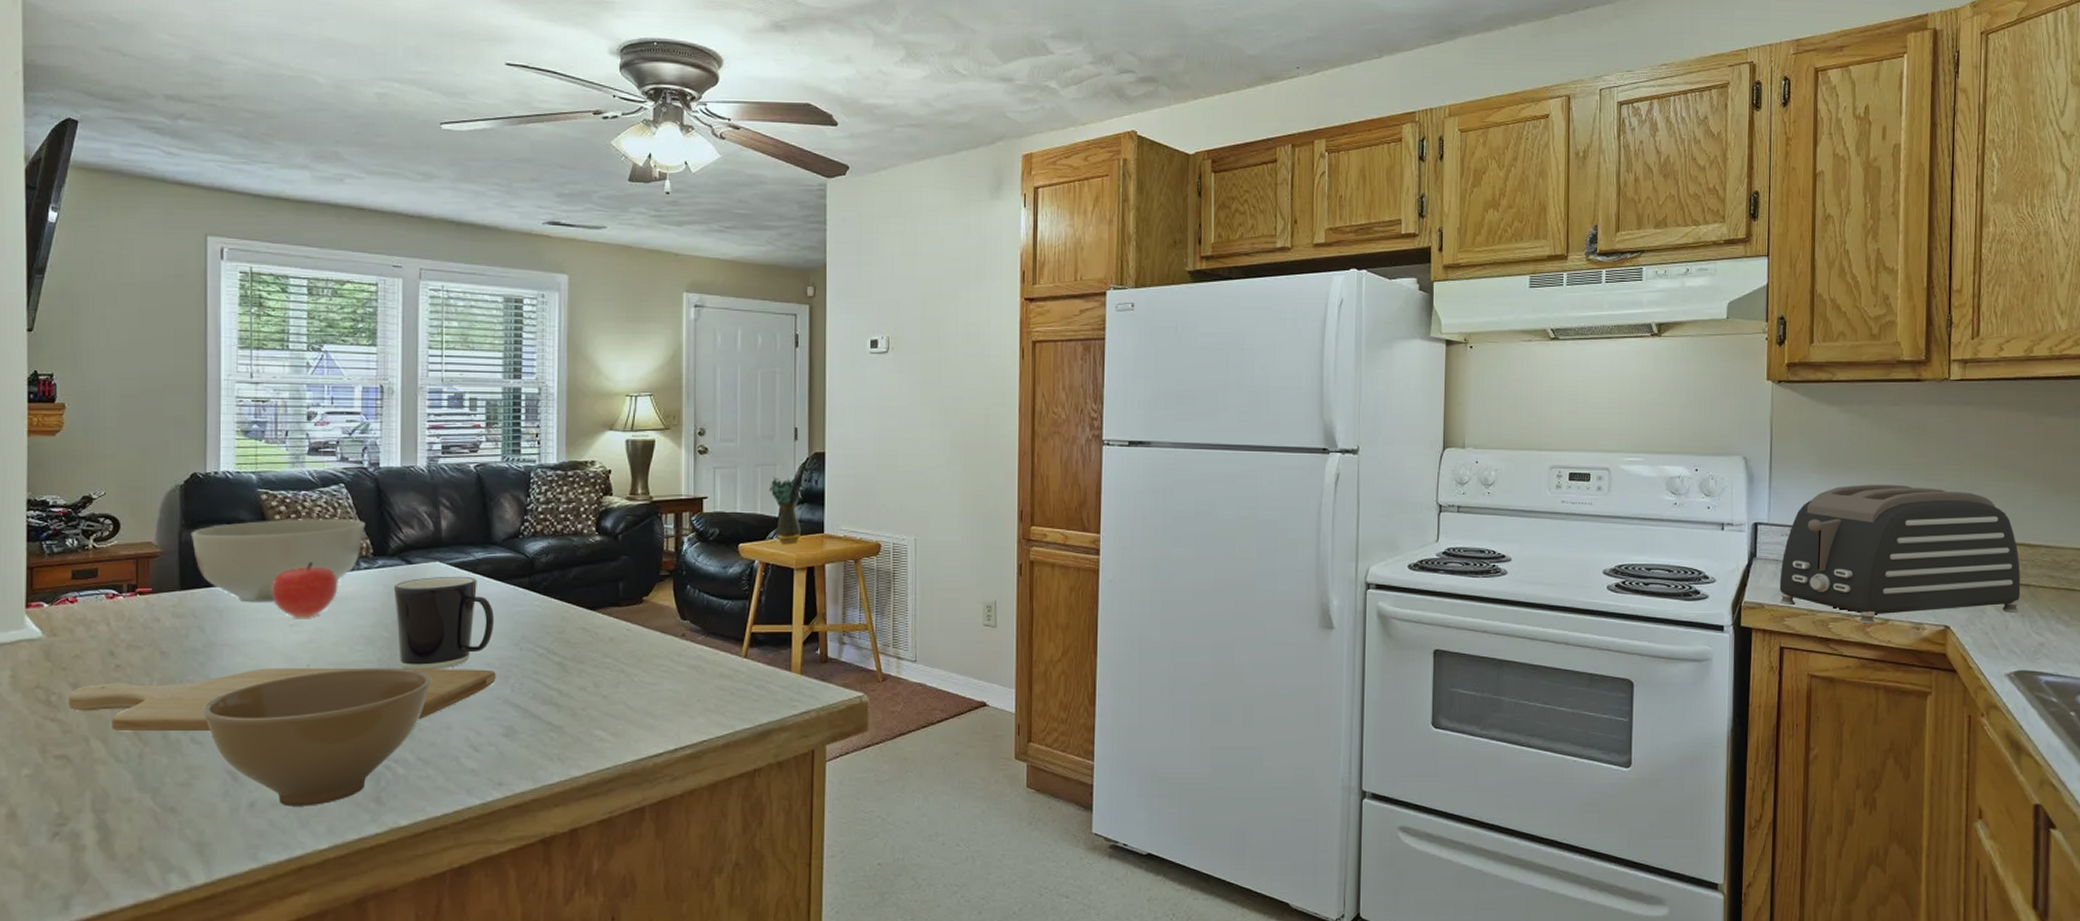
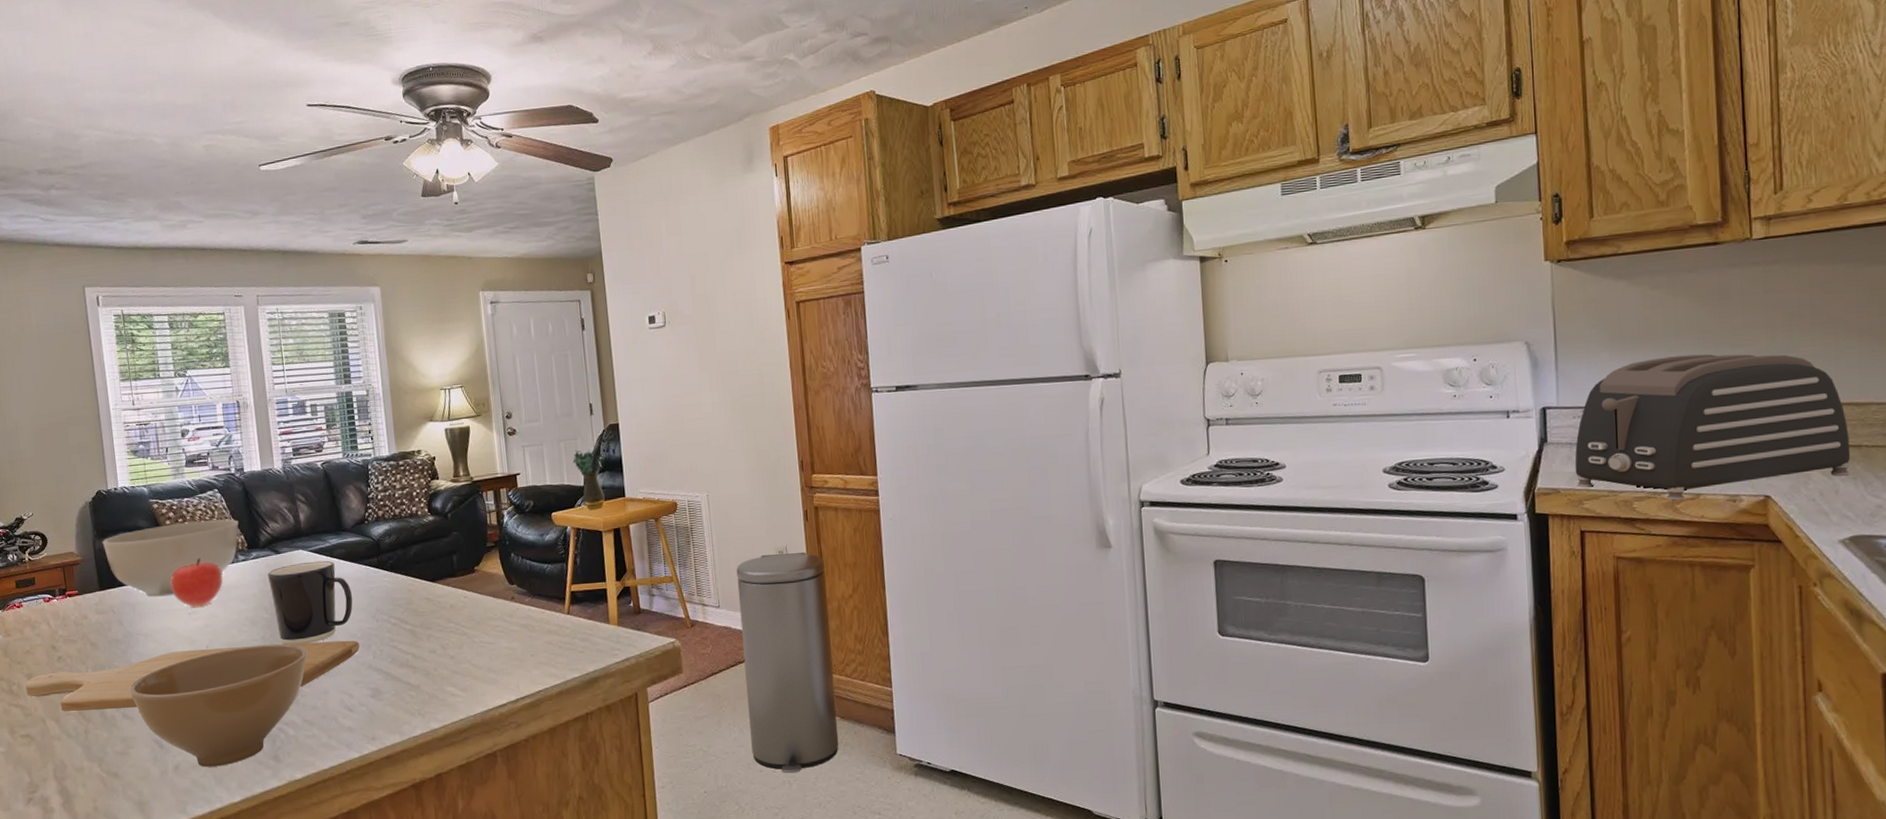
pedal bin: none [936,609,1036,848] -> present [736,552,839,774]

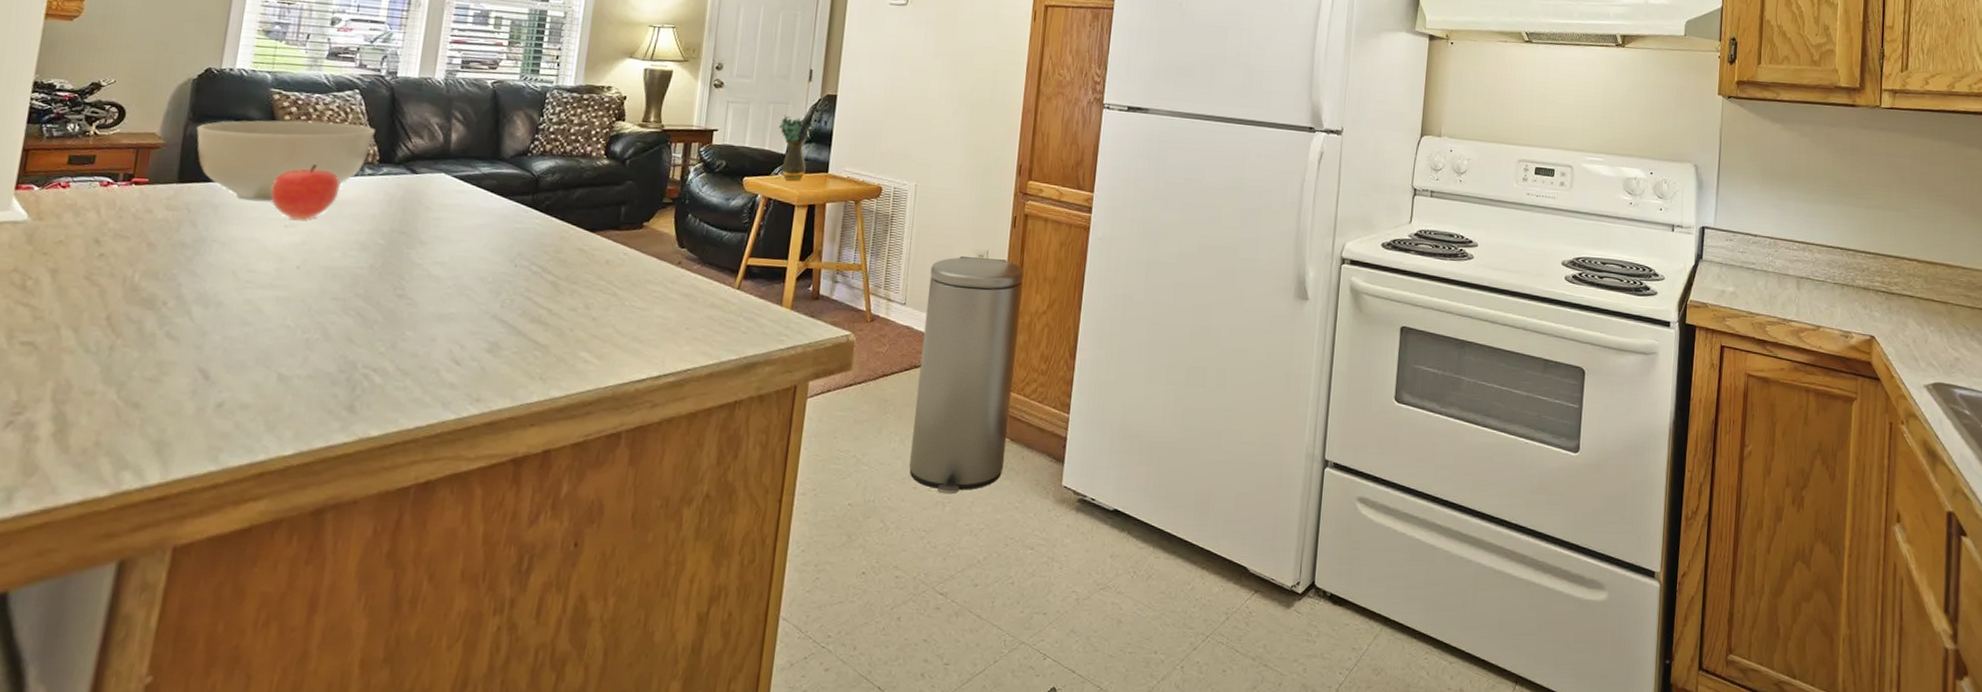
chopping board: present [25,640,360,712] -> none [44,267,488,330]
bowl: present [128,643,308,767] -> none [182,273,422,411]
mug: present [267,560,353,645] -> none [391,188,493,281]
toaster: present [1574,353,1851,501] -> none [1722,198,1940,330]

